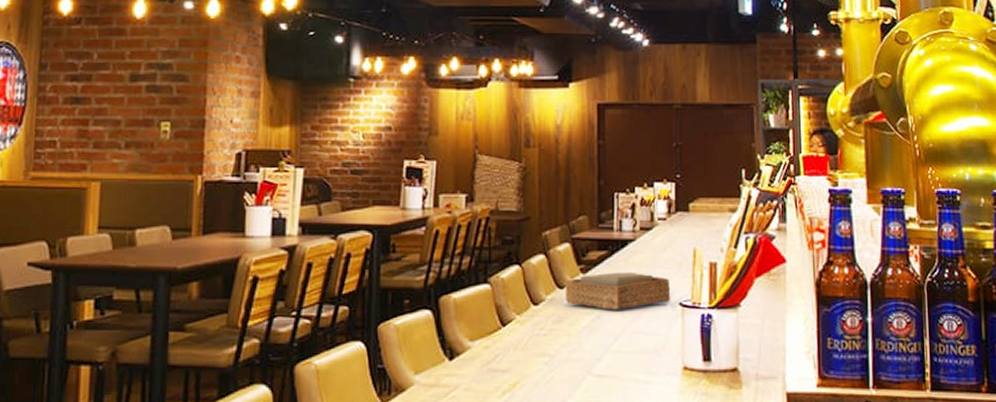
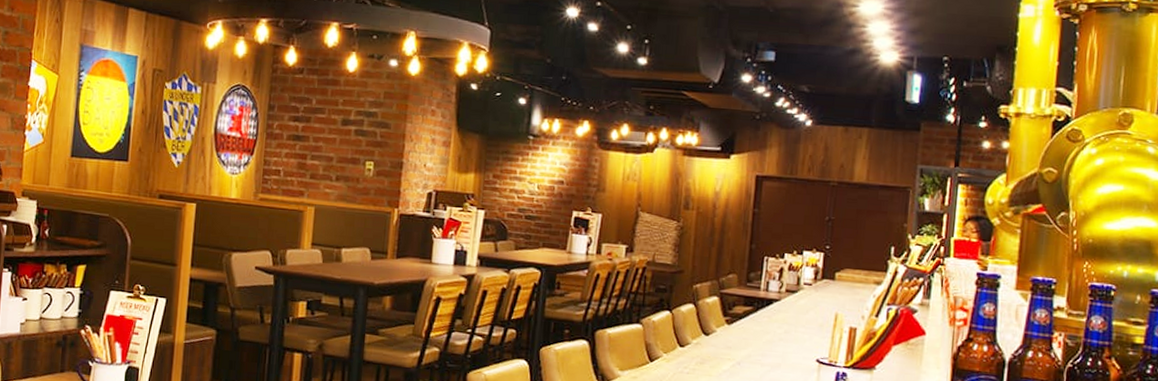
napkin holder: present [566,271,671,310] -> none [710,326,810,360]

